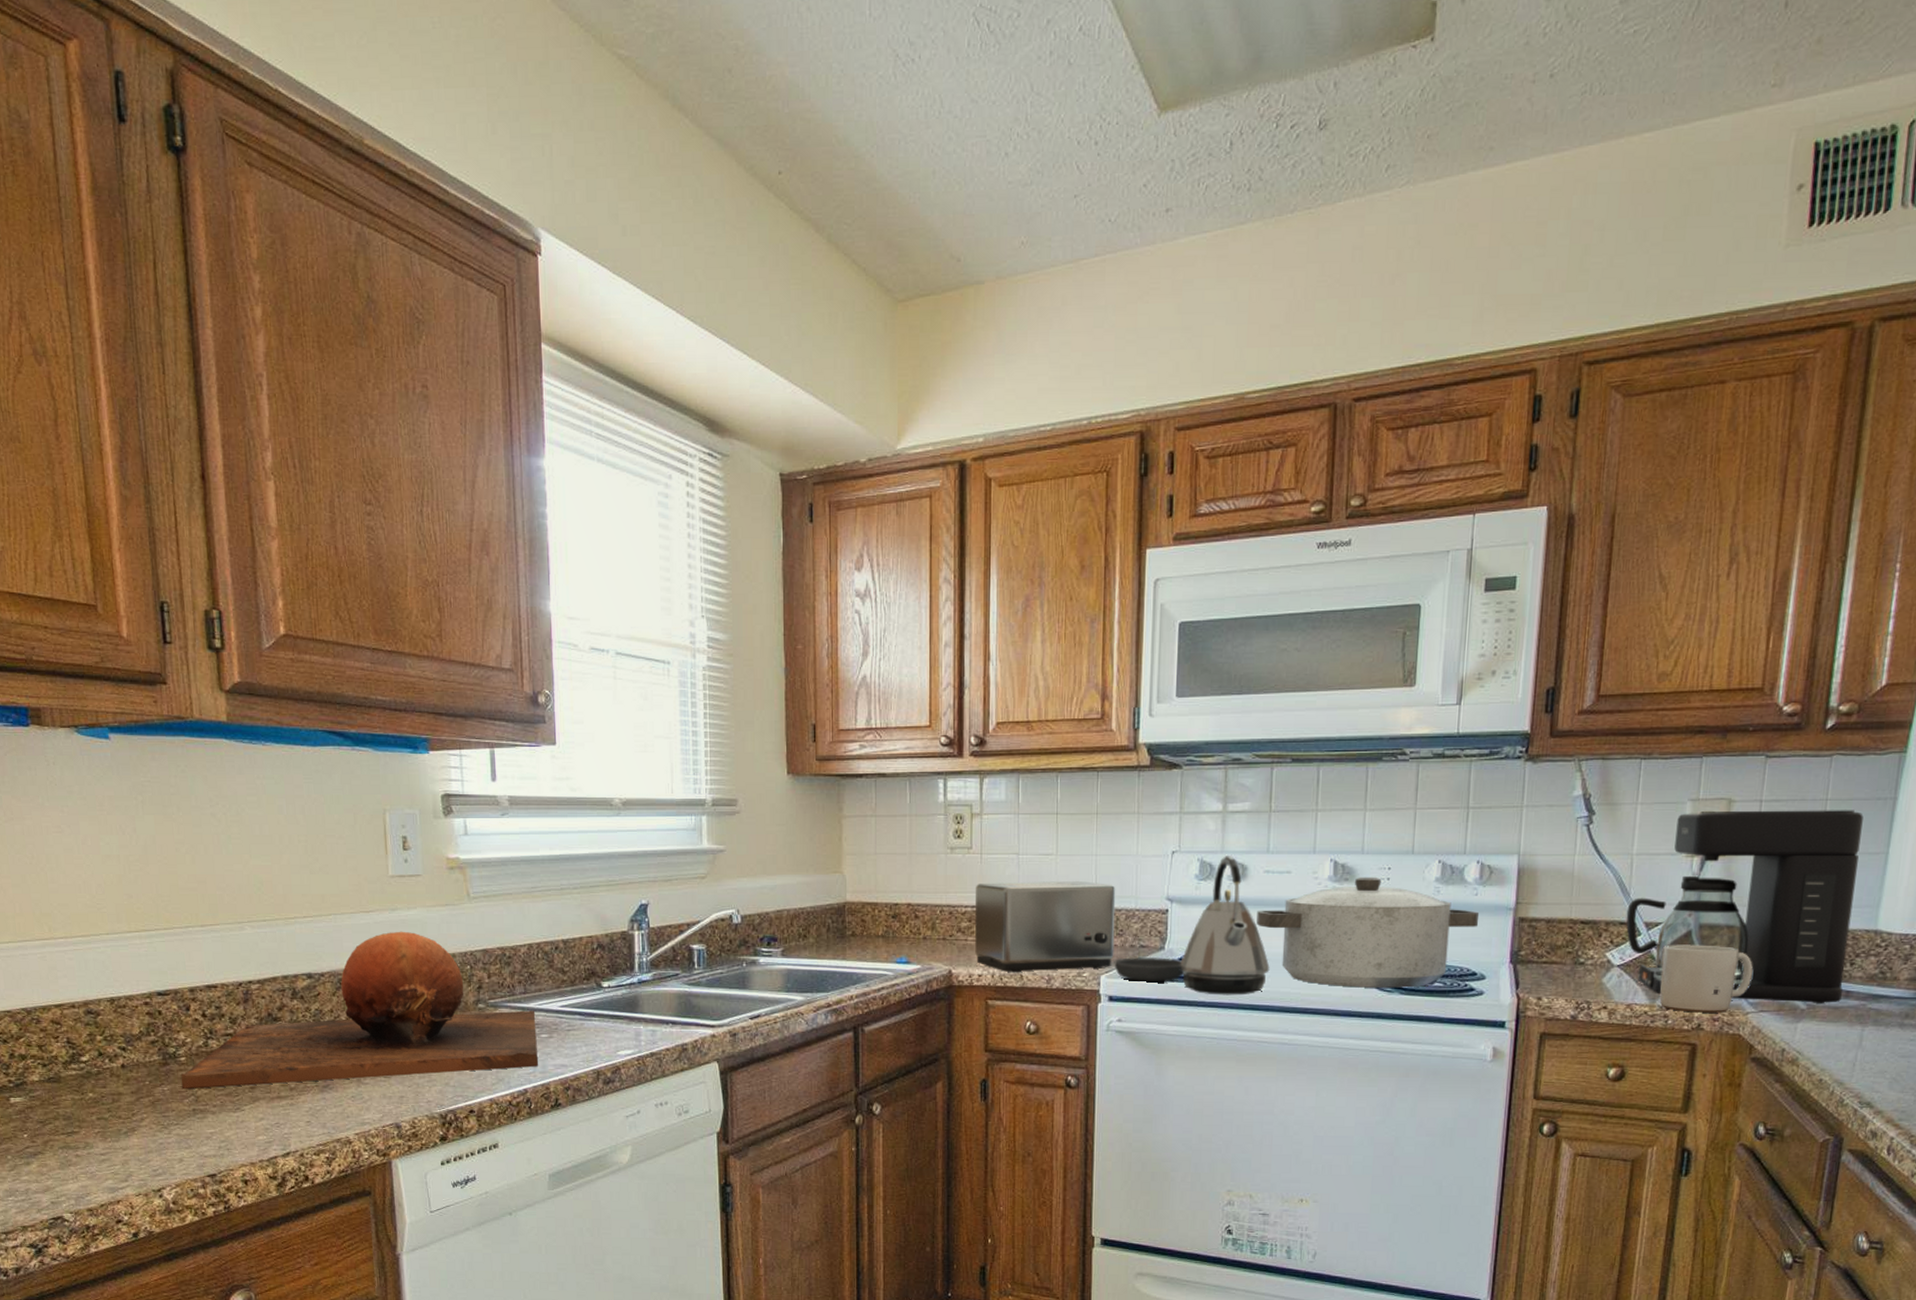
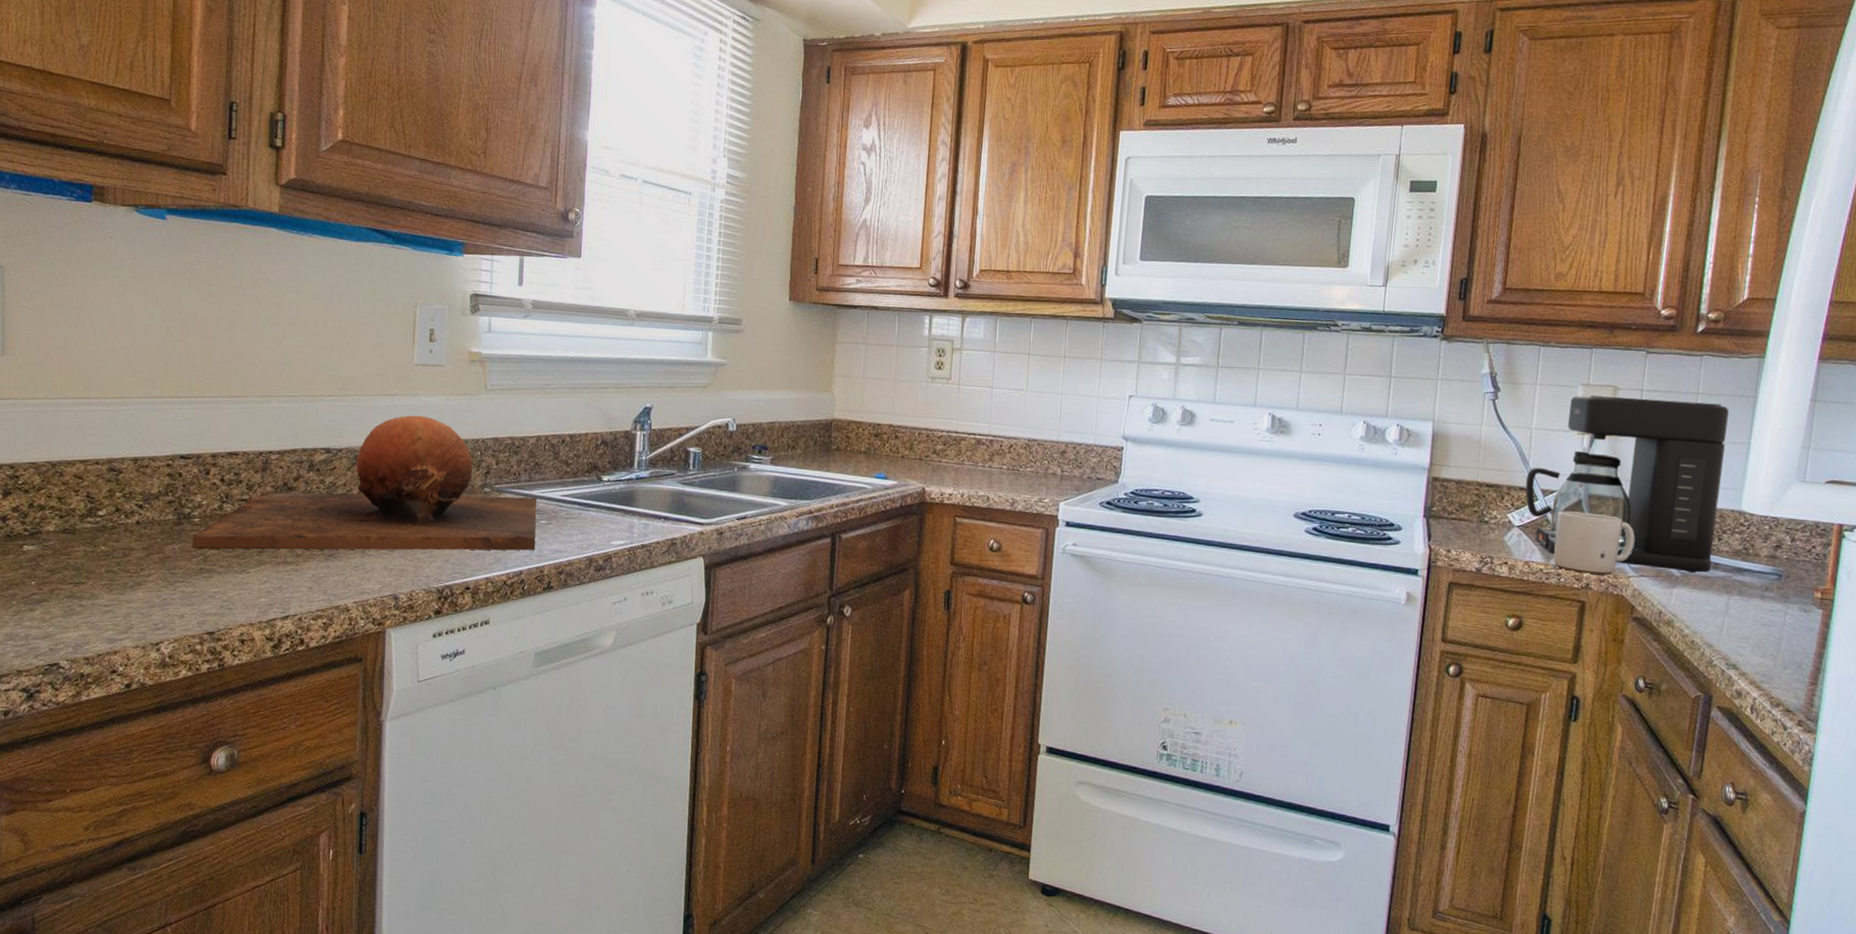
toaster: present [974,881,1116,973] -> none [947,410,1078,496]
frying pan: present [1114,956,1185,982] -> none [1072,488,1136,512]
kettle: present [1180,856,1270,996] -> none [1131,403,1212,530]
cooking pot: present [1256,876,1480,988] -> none [1201,430,1398,533]

